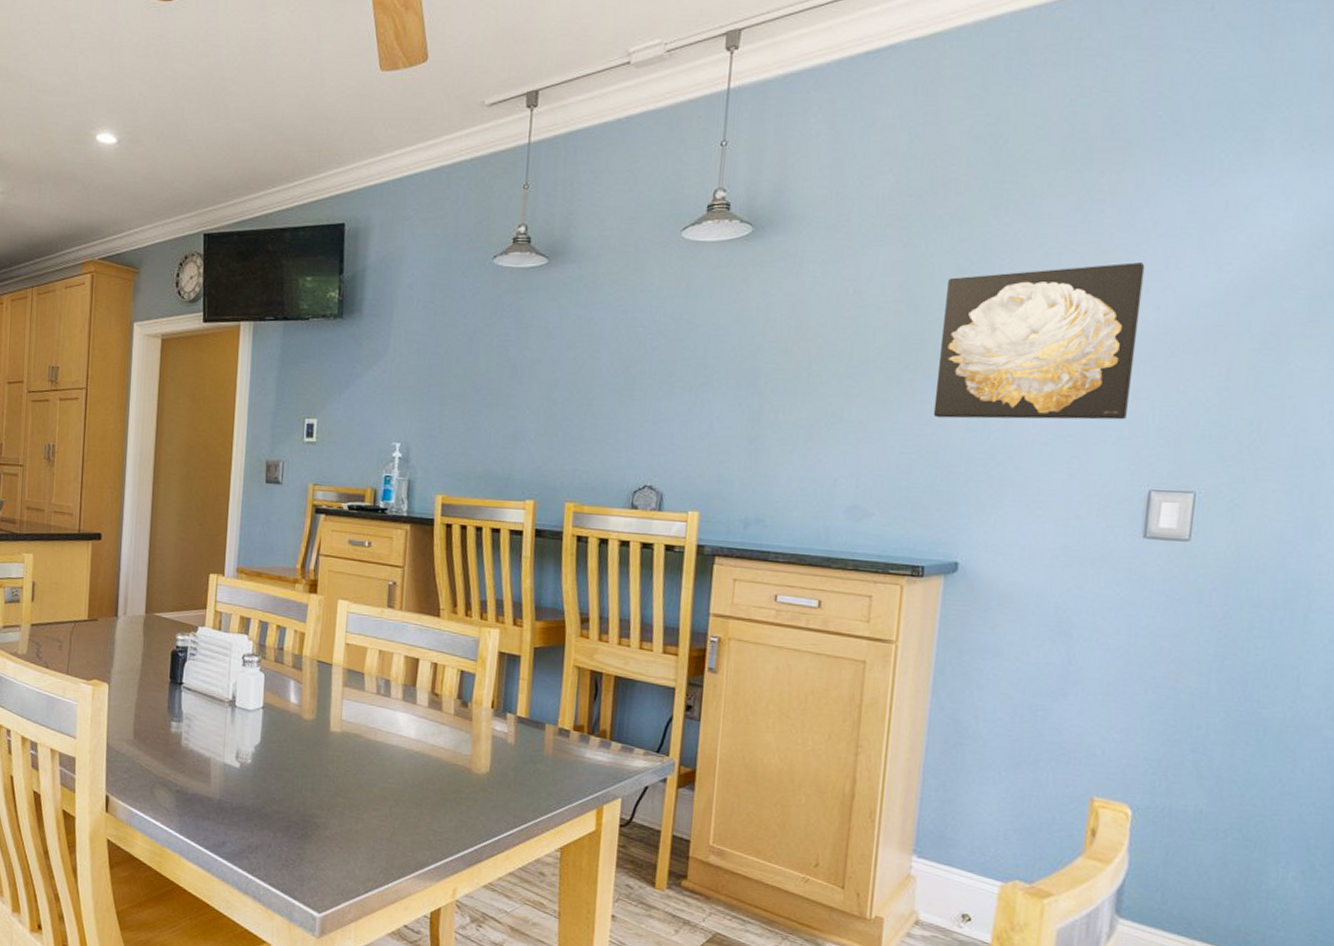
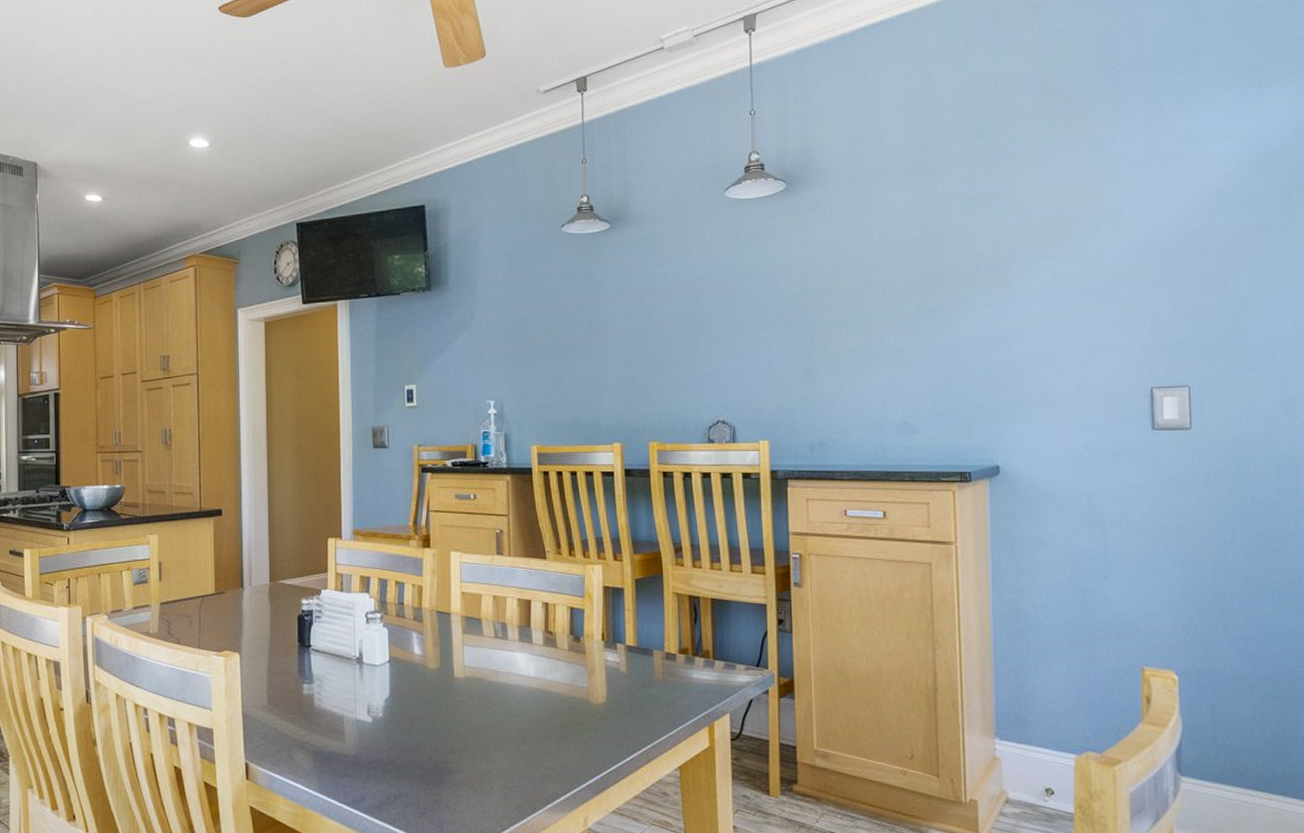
wall art: present [933,262,1145,420] -> none [958,191,1124,339]

